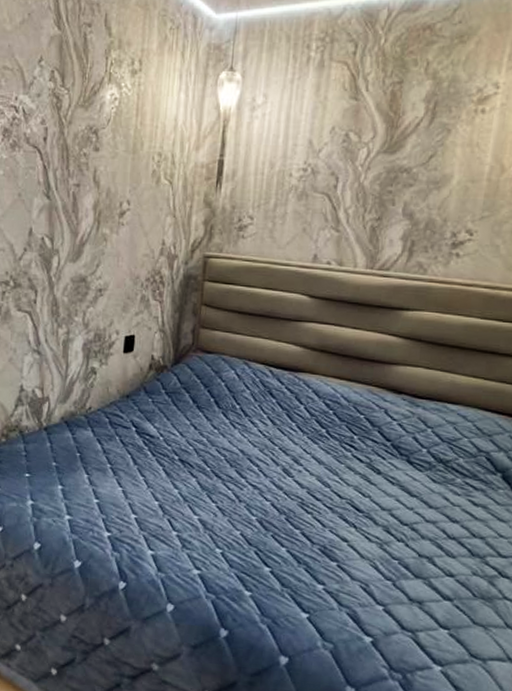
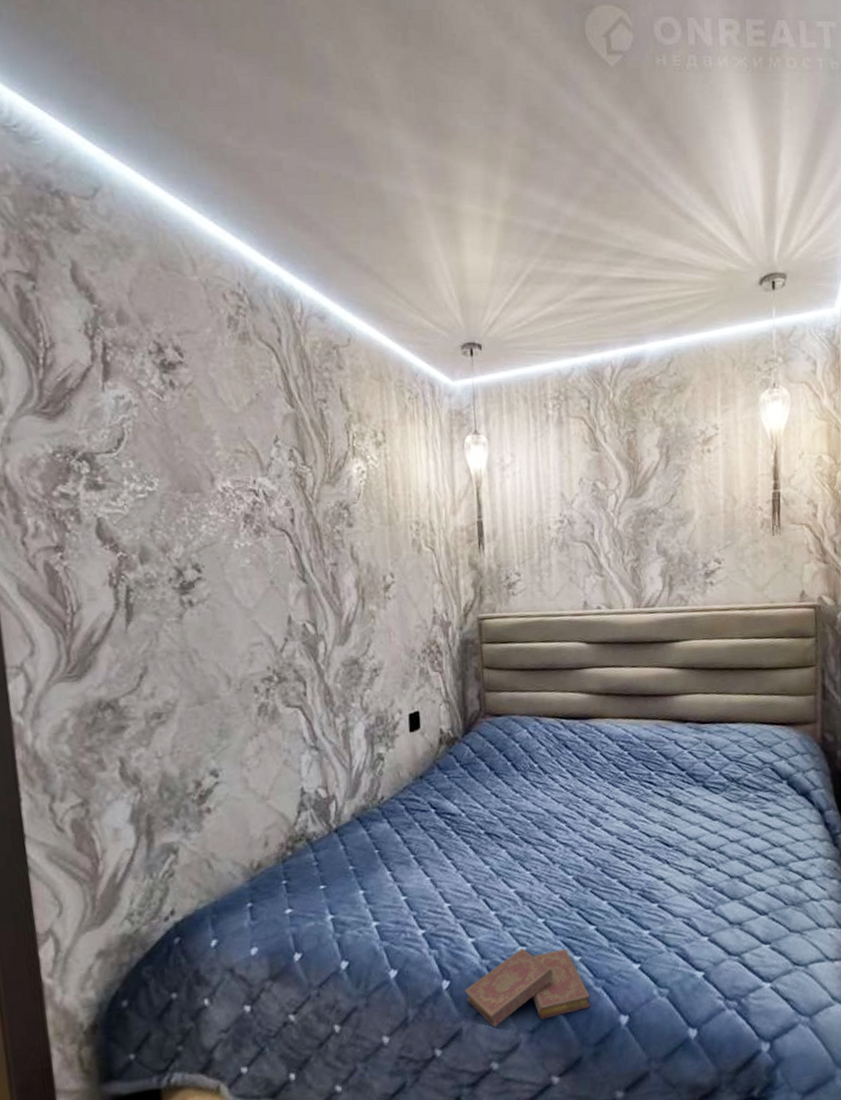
book: none [138,571,255,641] -> present [464,948,591,1028]

